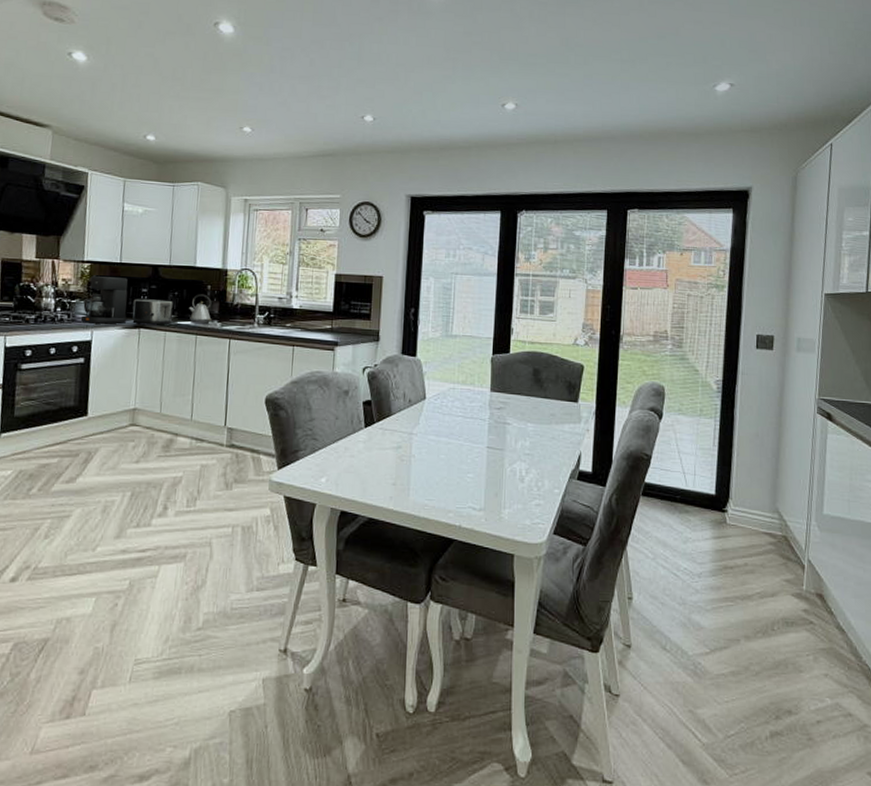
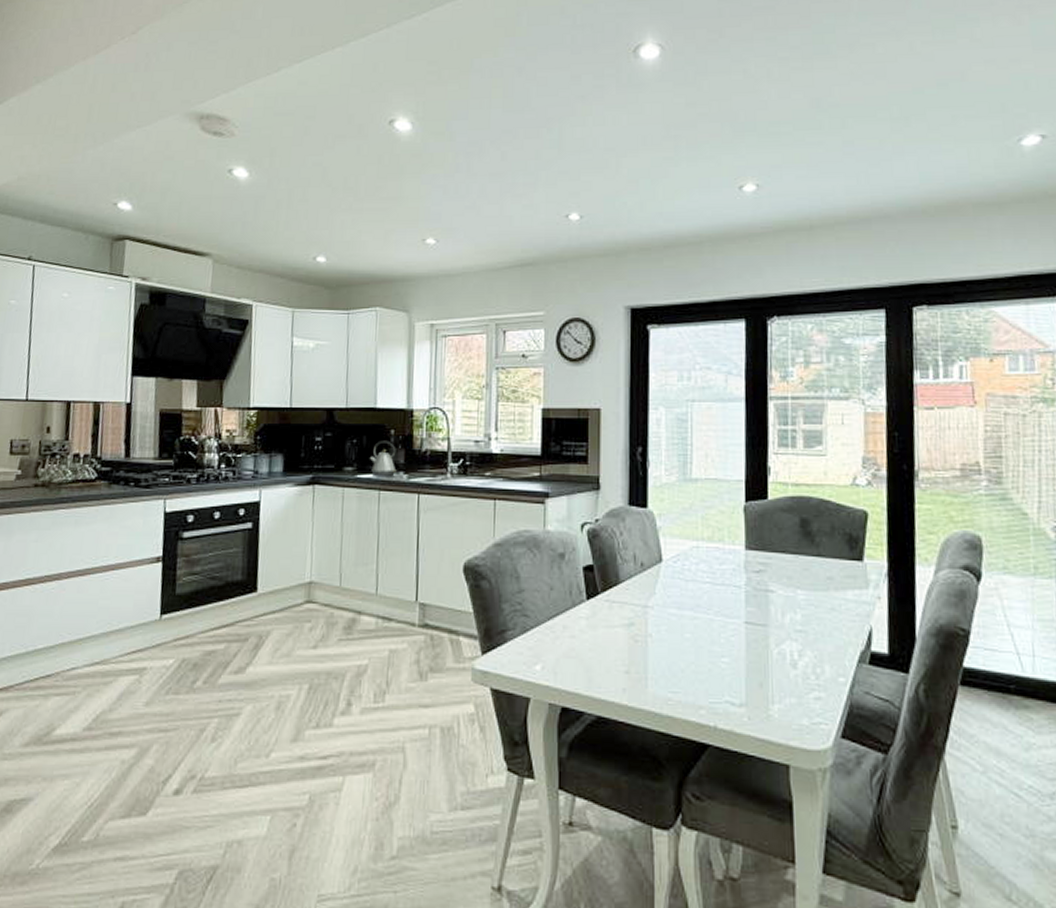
coffee maker: present [80,276,128,324] -> none [247,425,300,481]
toaster: present [132,298,173,325] -> none [305,449,352,480]

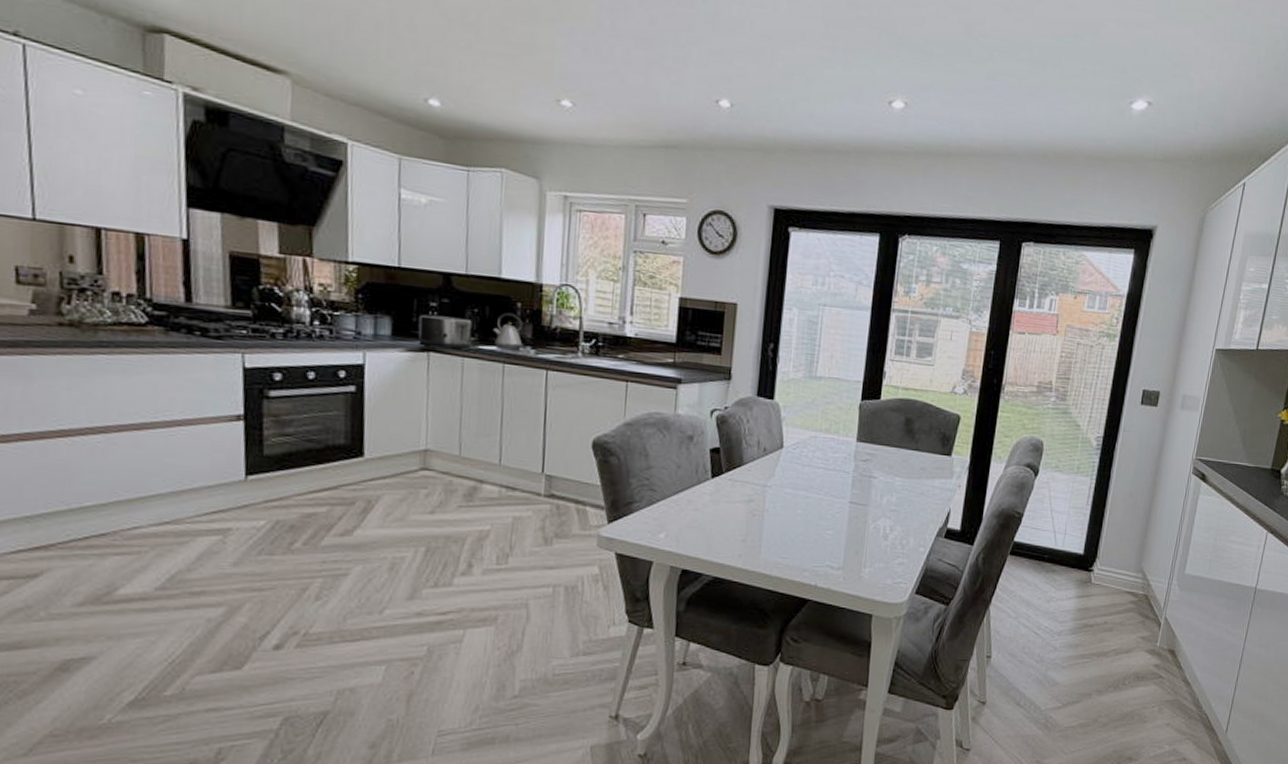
toaster: none [305,449,352,480] -> present [418,314,473,349]

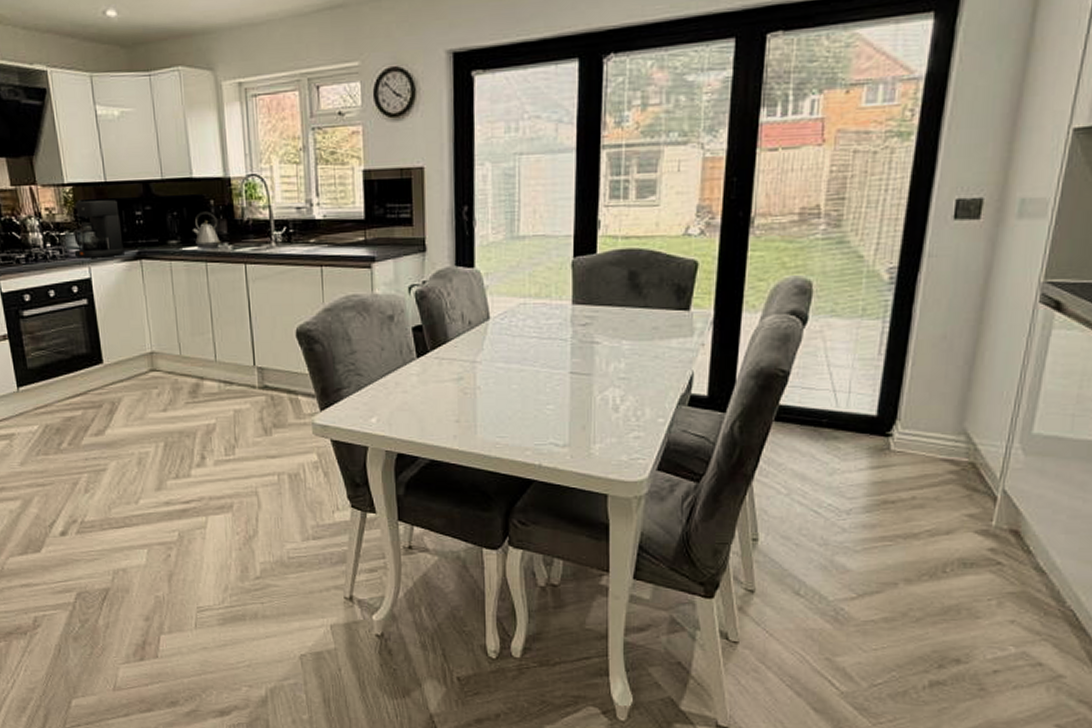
coffee maker: none [347,282,411,345] -> present [73,200,124,258]
toaster: present [418,314,473,349] -> none [128,222,177,254]

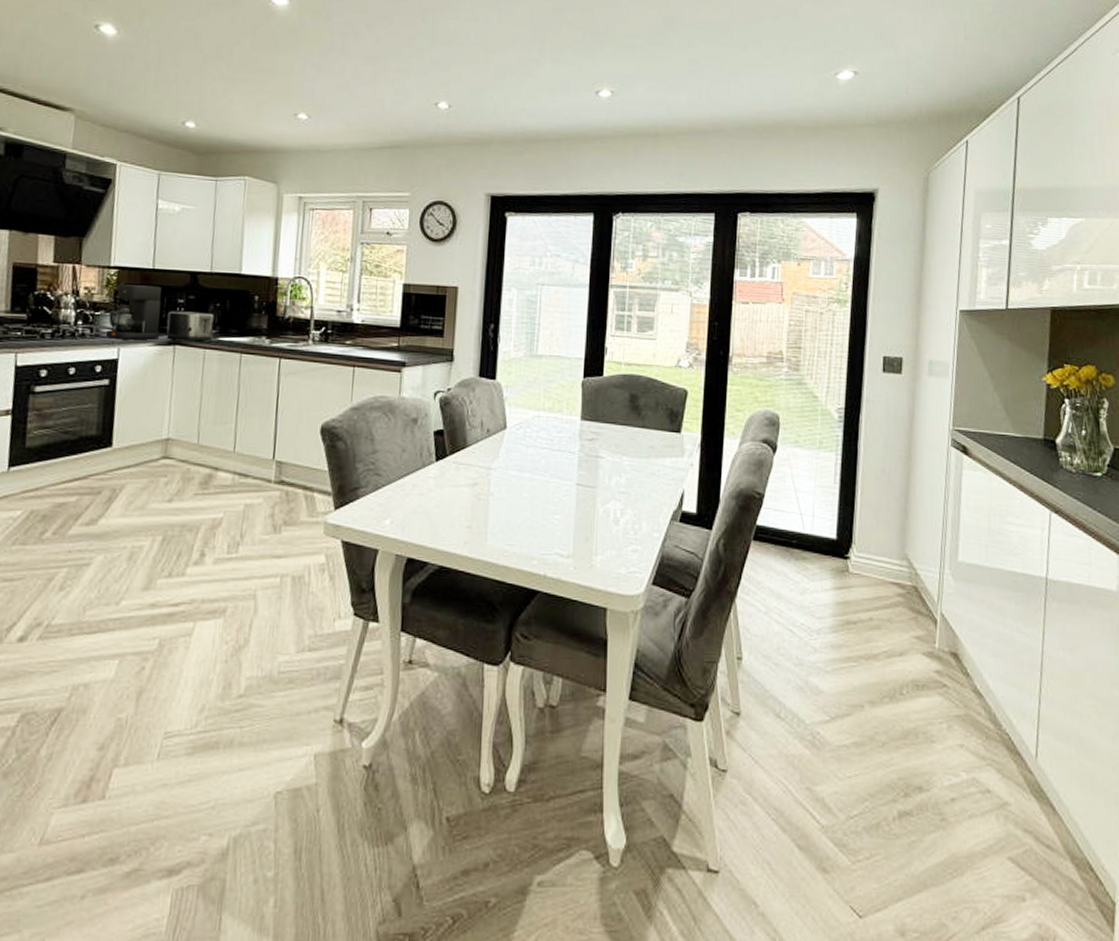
toaster: none [128,222,177,254] -> present [166,310,214,342]
kettle: present [192,211,221,249] -> none [232,306,260,341]

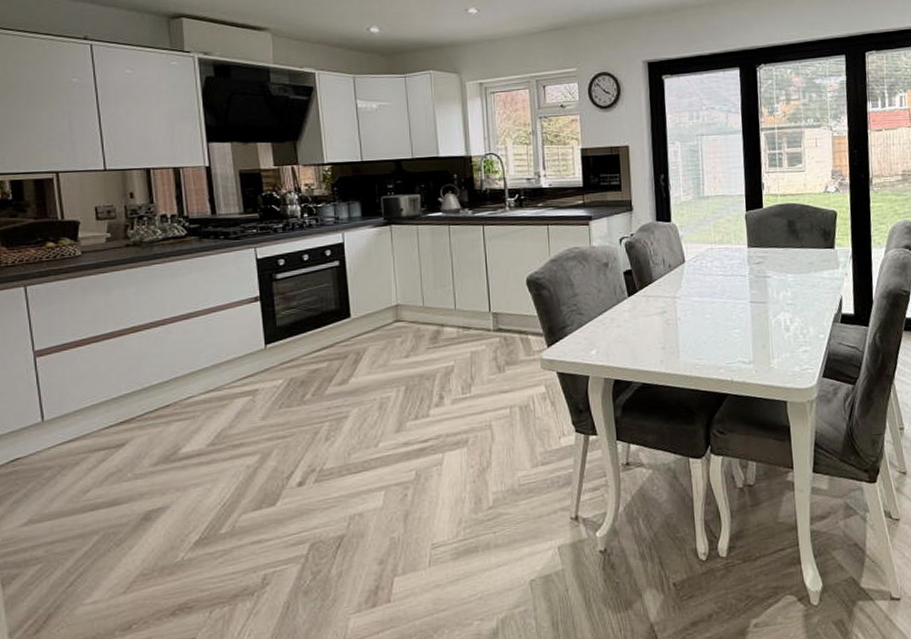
coffee maker: present [105,284,162,340] -> none [329,176,376,226]
kettle: none [232,306,260,341] -> present [437,183,462,215]

